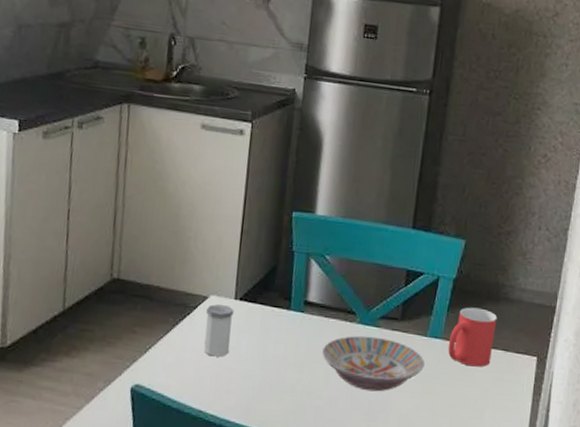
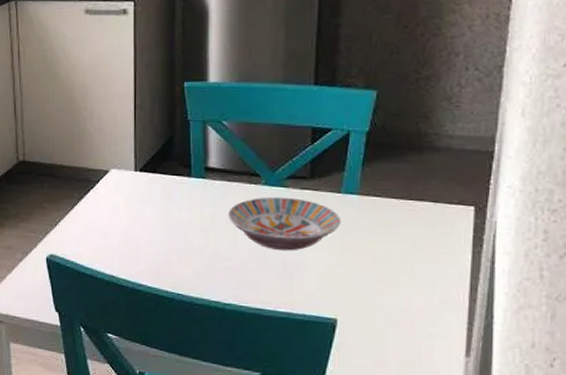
salt shaker: present [203,304,234,357] -> none [109,176,135,226]
mug: present [448,307,497,367] -> none [366,159,422,221]

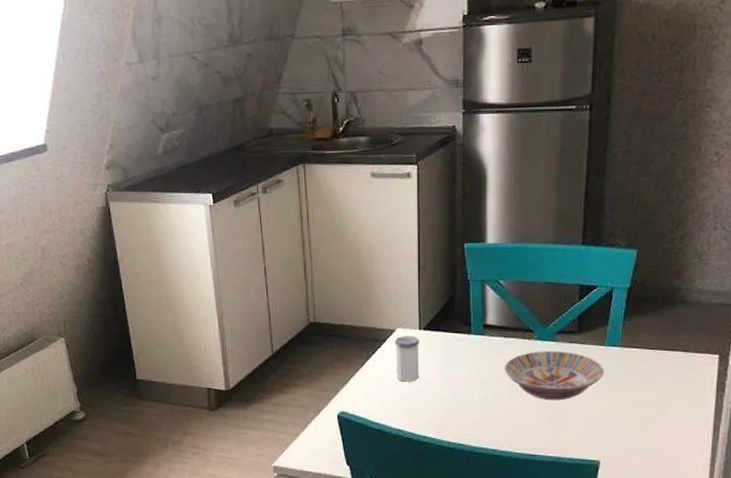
salt shaker: none [109,176,135,226] -> present [395,335,419,382]

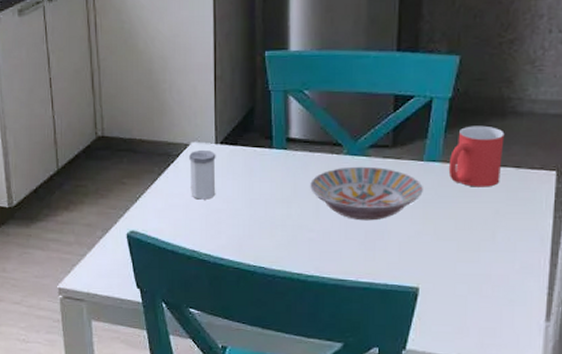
mug: none [626,313,675,369] -> present [448,125,505,187]

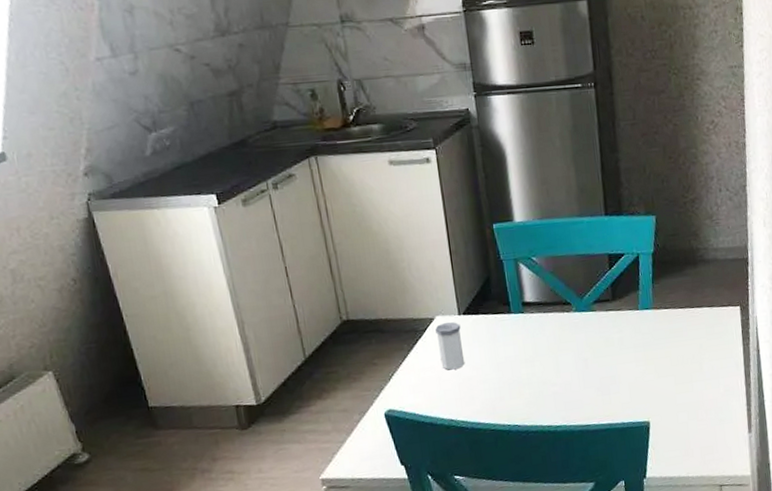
bowl: present [309,166,423,221] -> none [547,320,642,370]
mug: present [448,125,505,187] -> none [659,274,700,328]

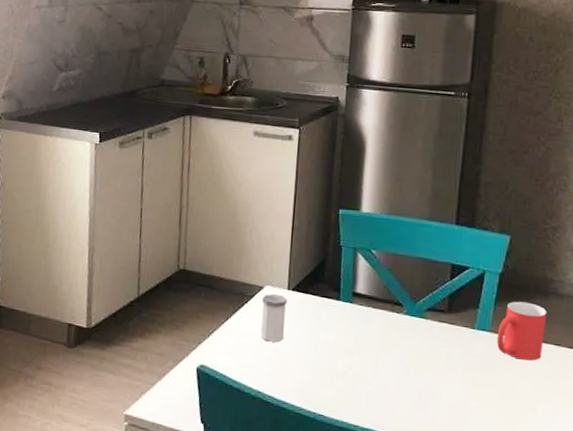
mug: none [659,274,700,328] -> present [496,301,547,361]

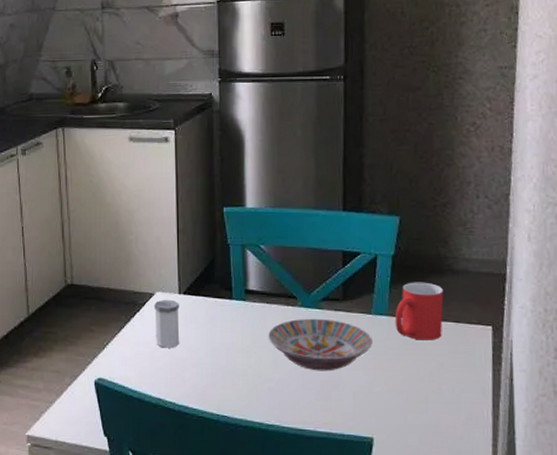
bowl: none [370,326,473,381] -> present [267,318,373,371]

